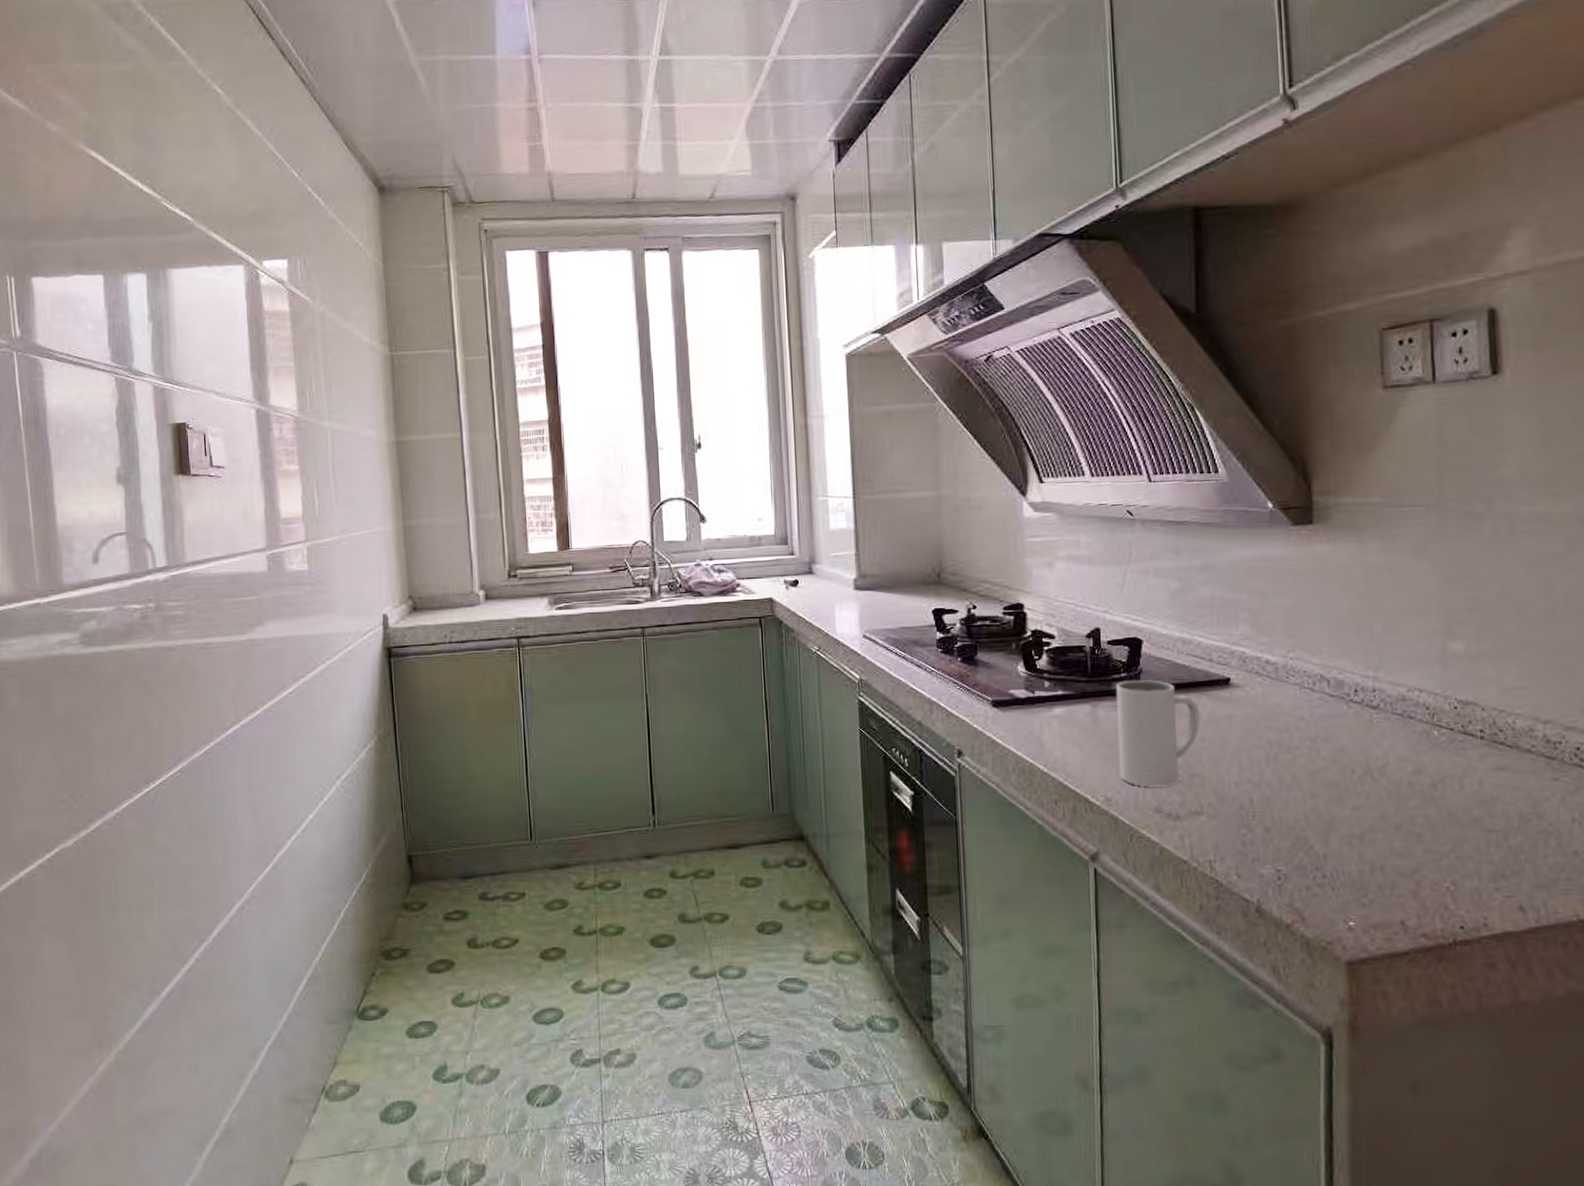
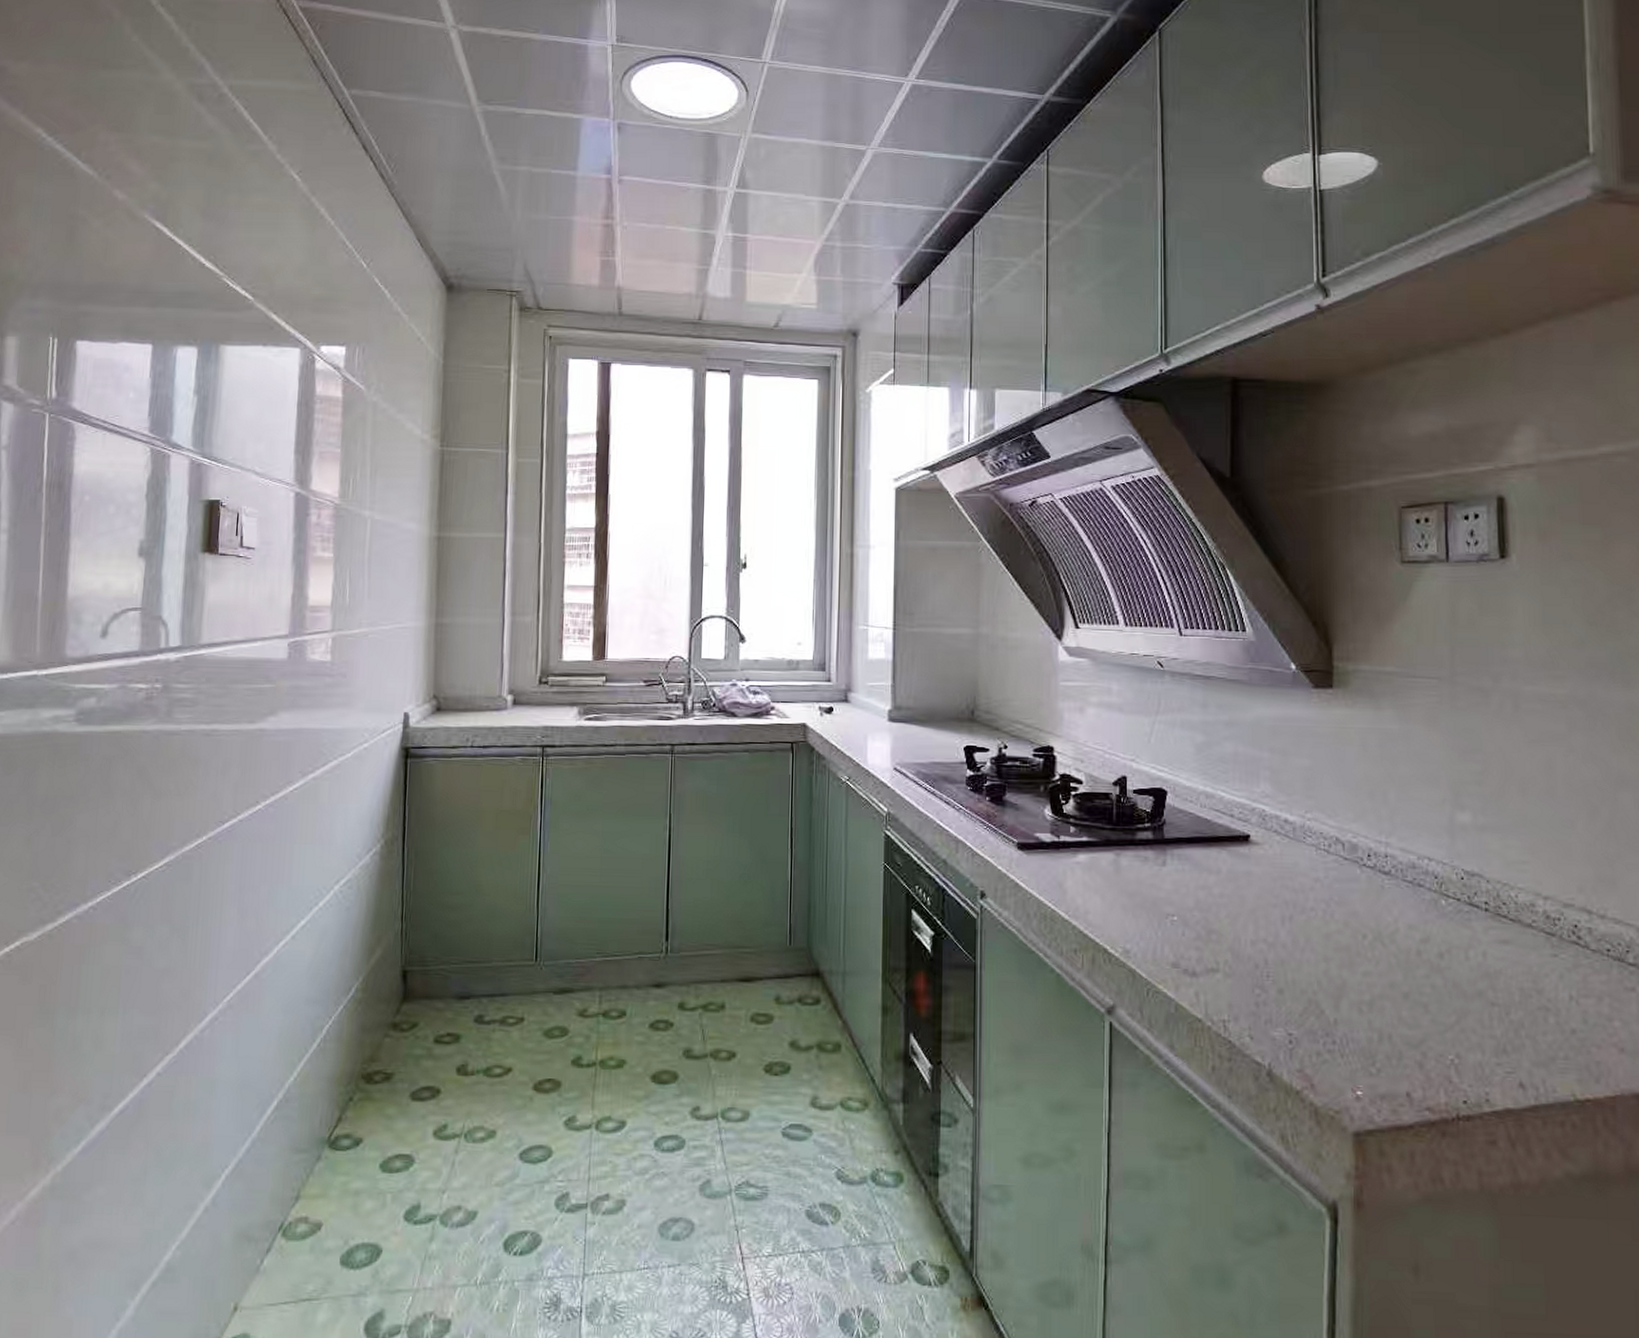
mug: present [1115,680,1200,787] -> none [1139,831,1220,942]

